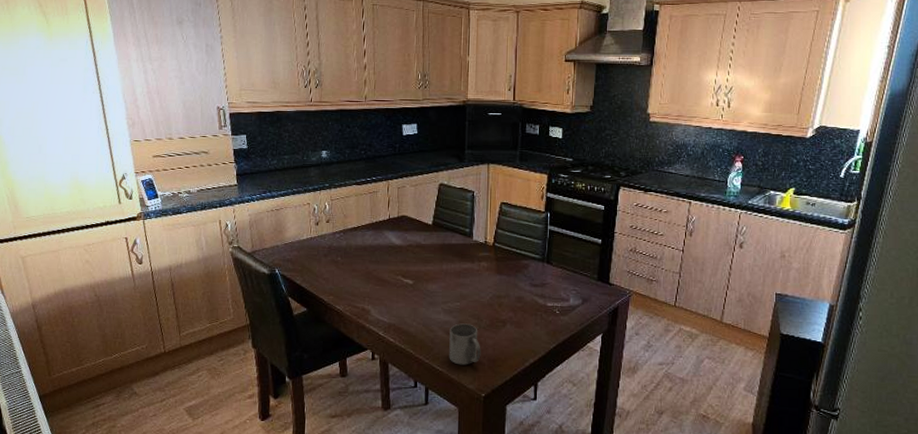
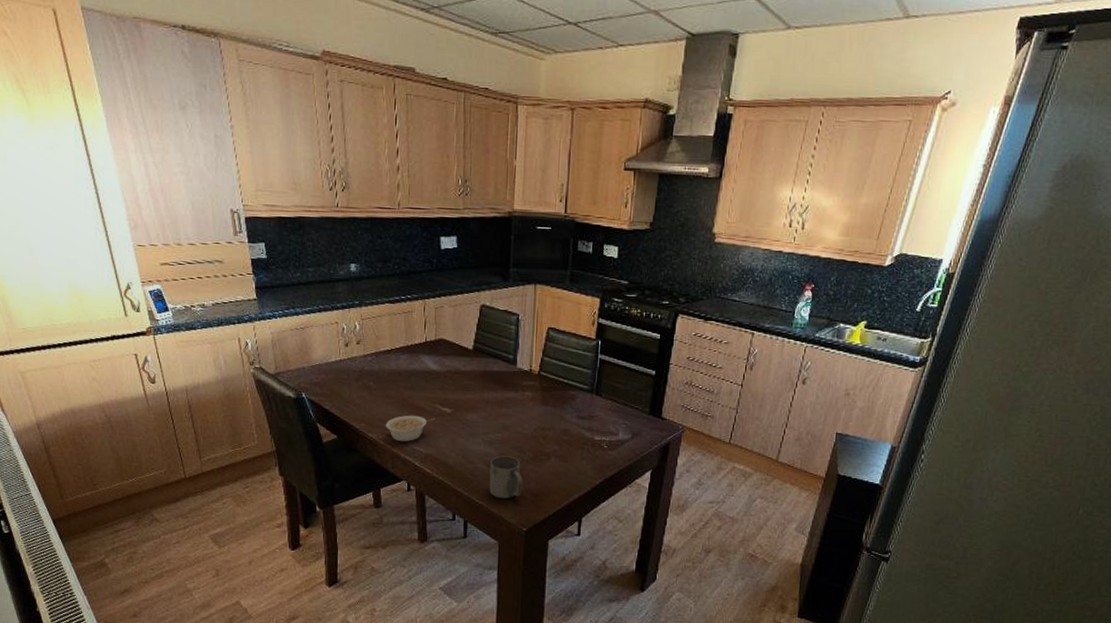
legume: none [351,287,398,313] -> present [385,415,435,442]

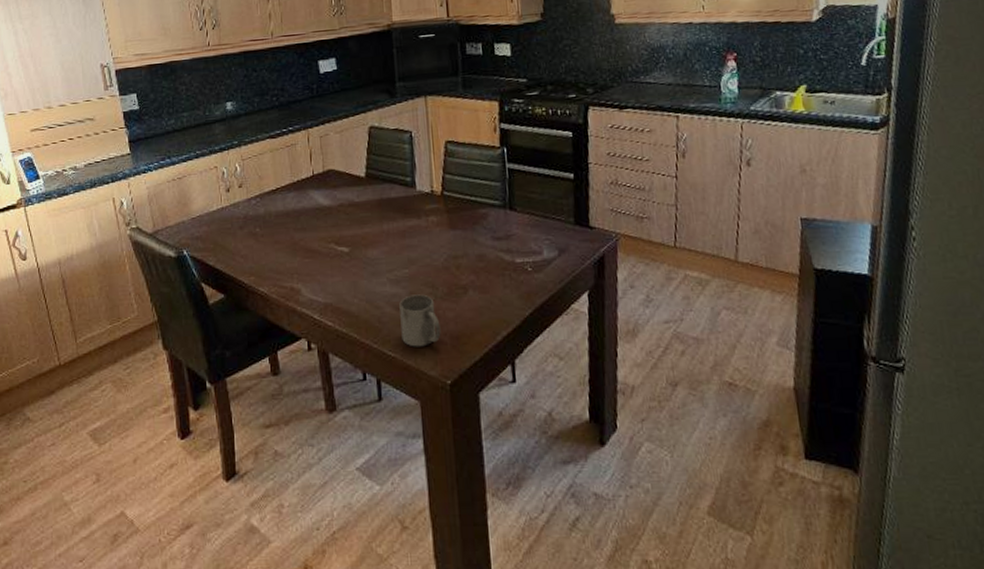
legume: present [385,415,435,442] -> none [276,260,331,293]

